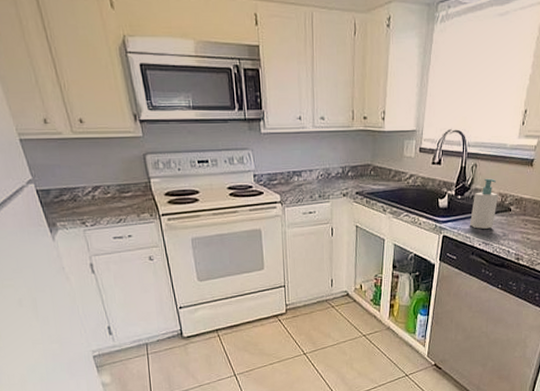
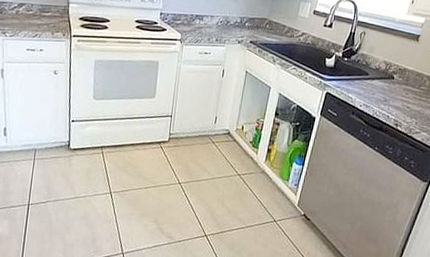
soap bottle: present [470,178,499,229] -> none [353,46,384,92]

